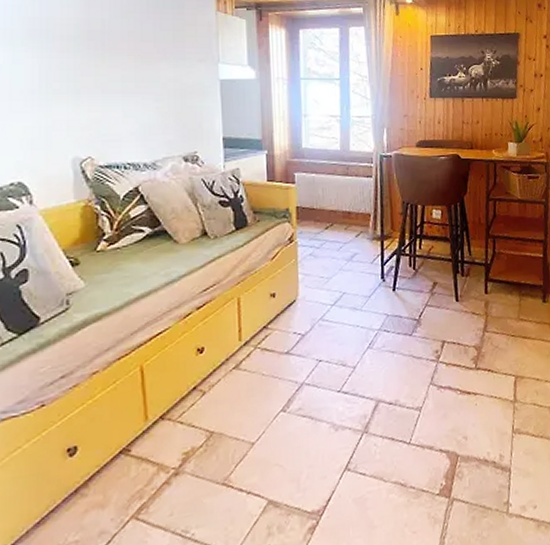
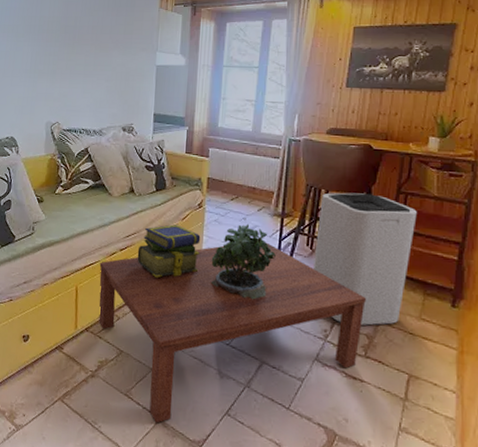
coffee table: none [170,270,471,506] -> present [98,242,366,423]
stack of books: none [220,266,297,333] -> present [137,224,201,278]
potted plant: none [310,247,380,336] -> present [211,218,276,300]
trash can: none [417,204,506,340] -> present [312,192,417,326]

